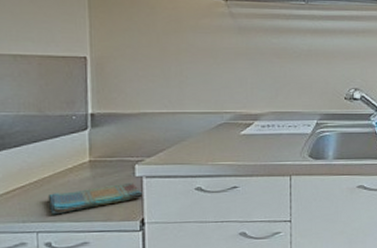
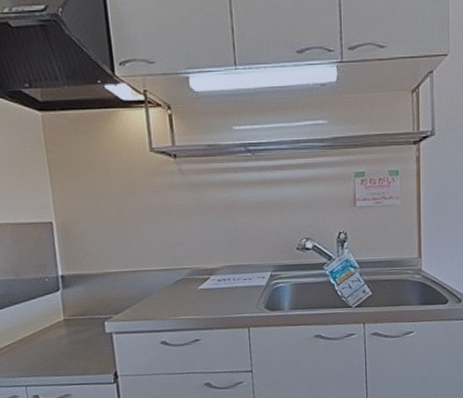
dish towel: present [47,182,143,215] -> none [31,338,114,370]

